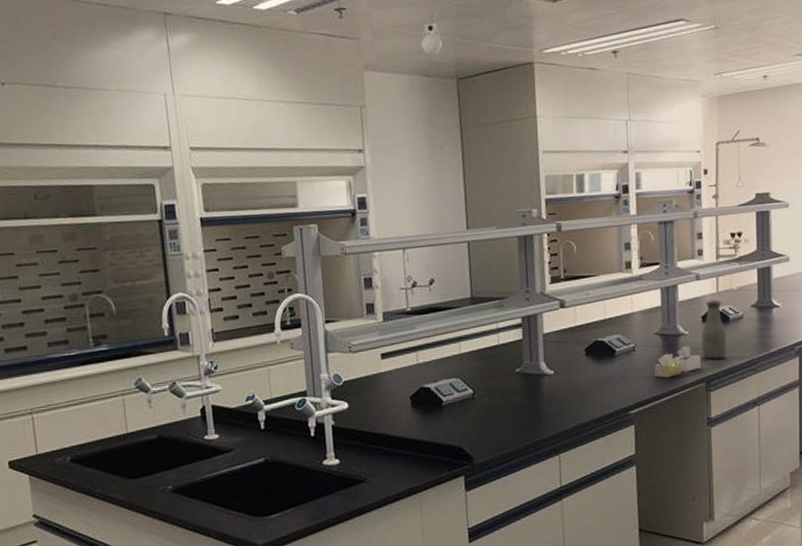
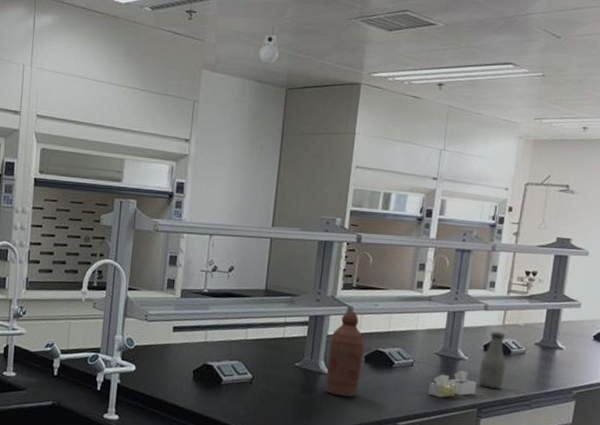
bottle: none [547,304,584,396] -> present [325,311,364,397]

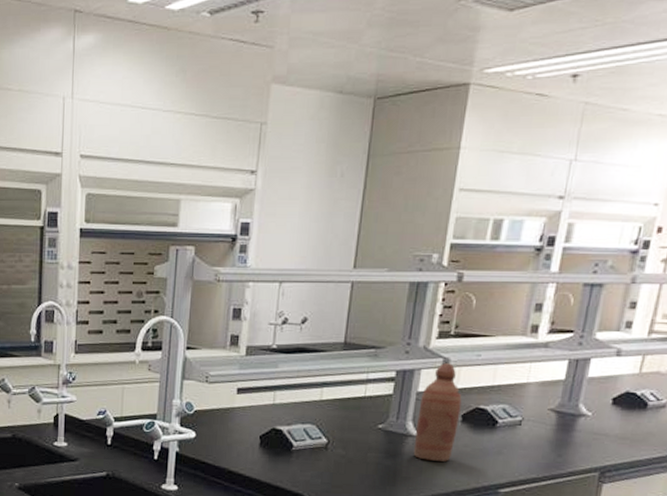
security camera: present [259,26,279,65] -> none [341,20,366,70]
tissue box: present [428,370,477,398] -> none [539,428,602,461]
bottle: present [477,331,506,389] -> none [602,381,642,449]

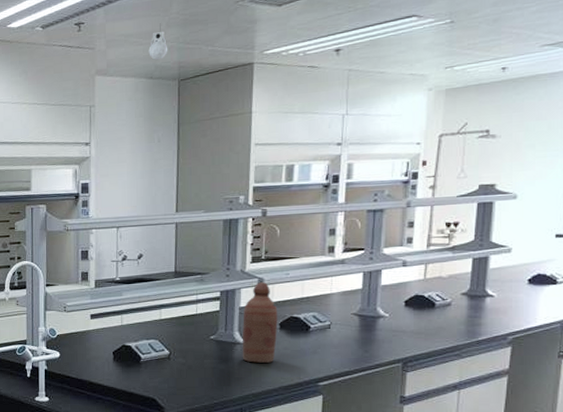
security camera: none [341,20,366,70] -> present [148,23,168,61]

